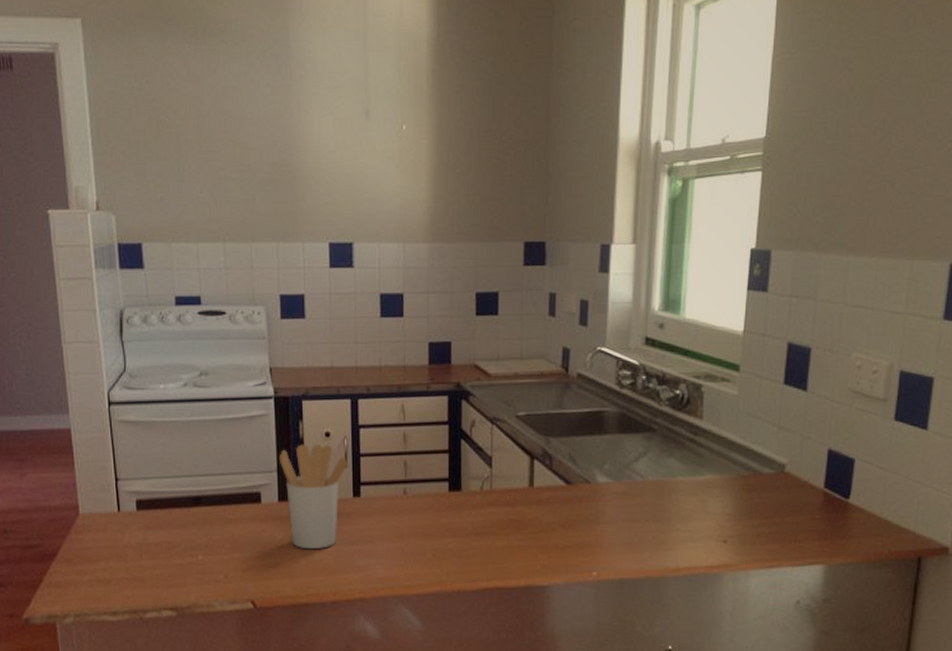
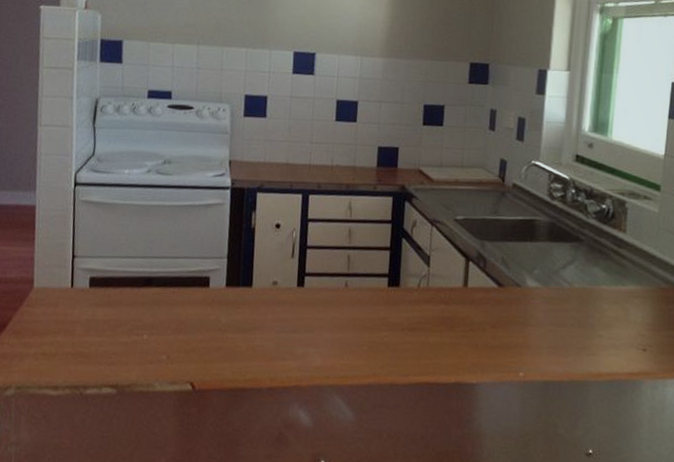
utensil holder: present [279,444,349,550] -> none [230,233,296,336]

